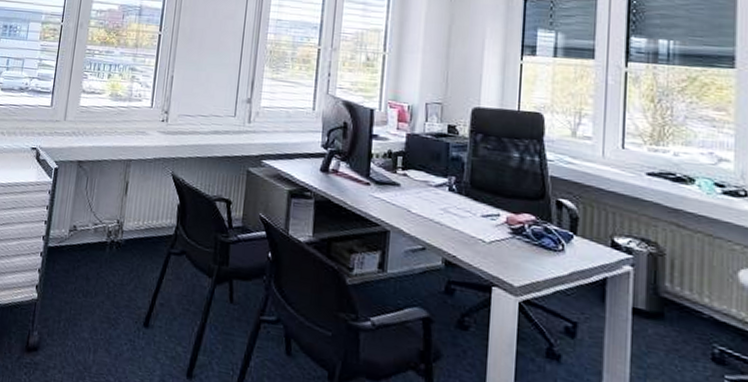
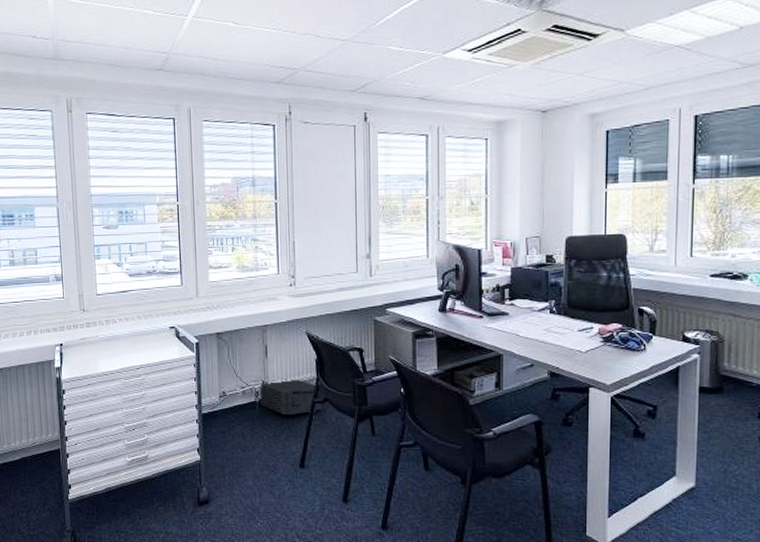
storage bin: none [111,221,177,264] -> present [259,379,321,415]

